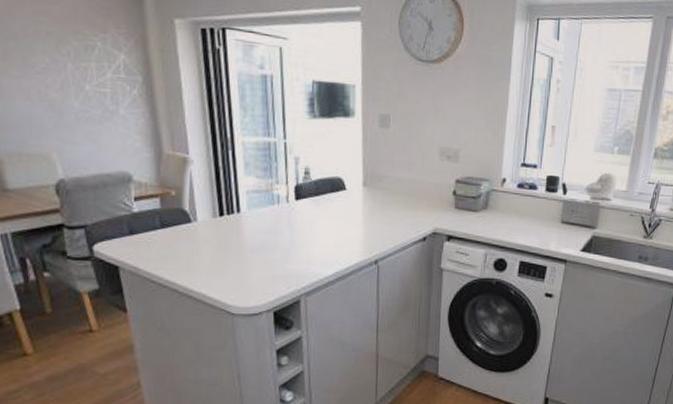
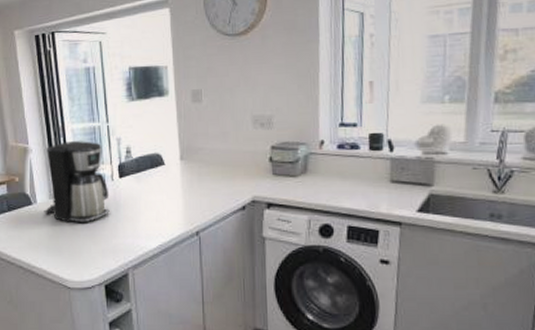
coffee maker: none [205,155,283,246] -> present [44,141,110,223]

